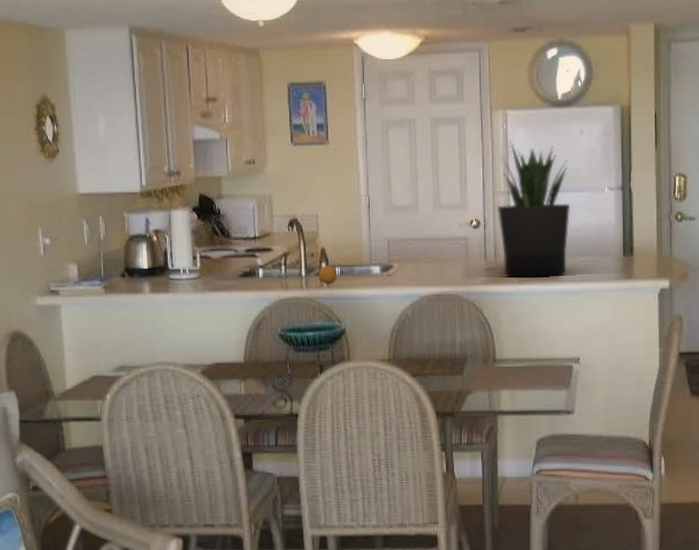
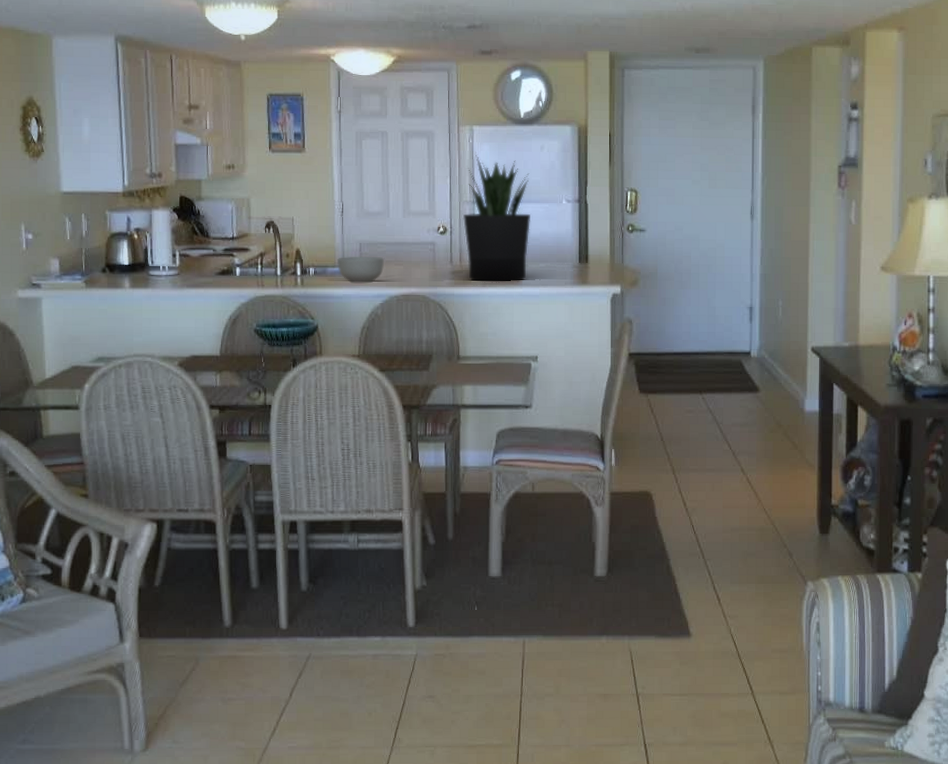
fruit: present [317,264,338,285] -> none [292,265,311,284]
bowl: none [363,253,415,283] -> present [336,256,385,284]

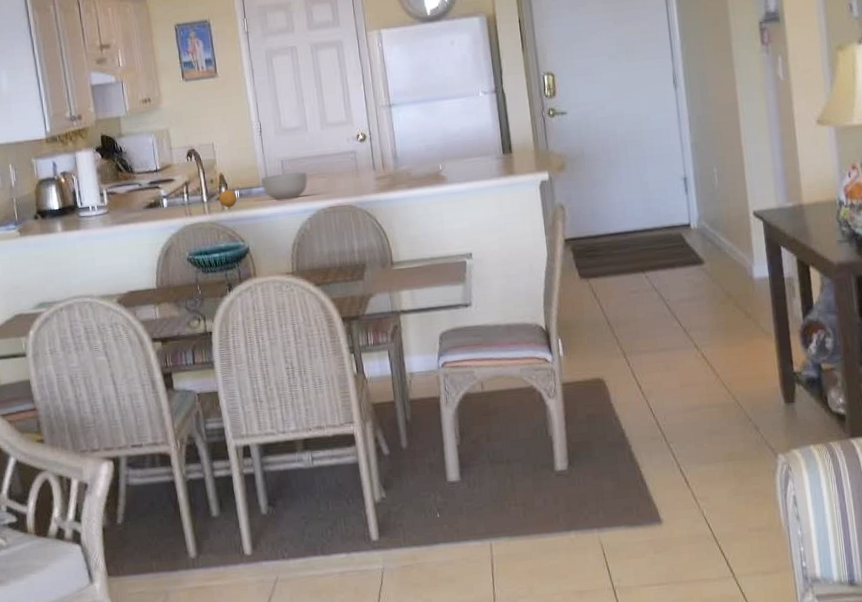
fruit: none [292,265,311,284] -> present [218,189,237,208]
planter: present [462,152,530,283] -> none [379,55,452,185]

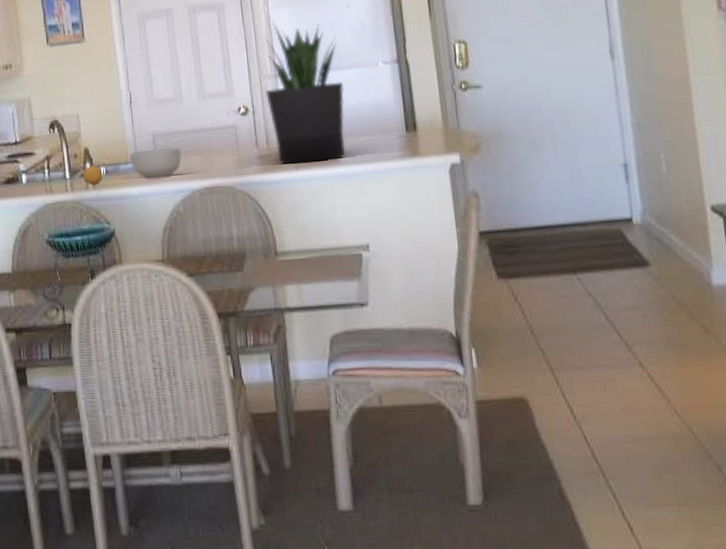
planter: none [379,55,452,185] -> present [264,20,346,166]

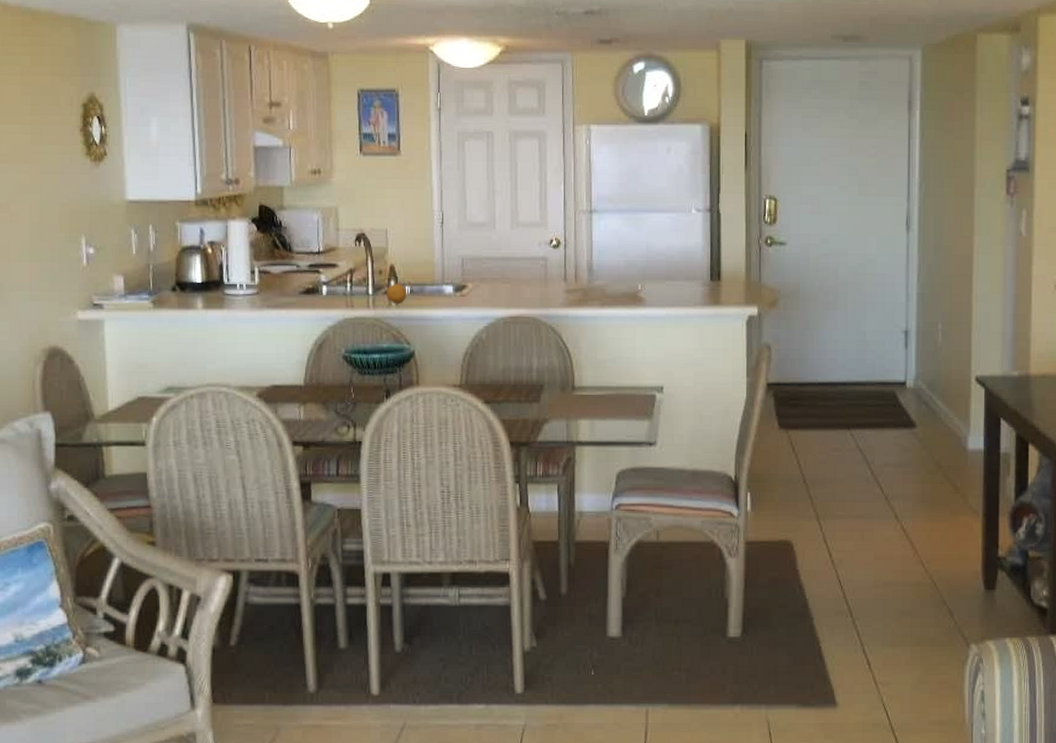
bowl: present [129,147,182,180] -> none [435,273,490,304]
planter: present [264,20,346,166] -> none [578,155,655,303]

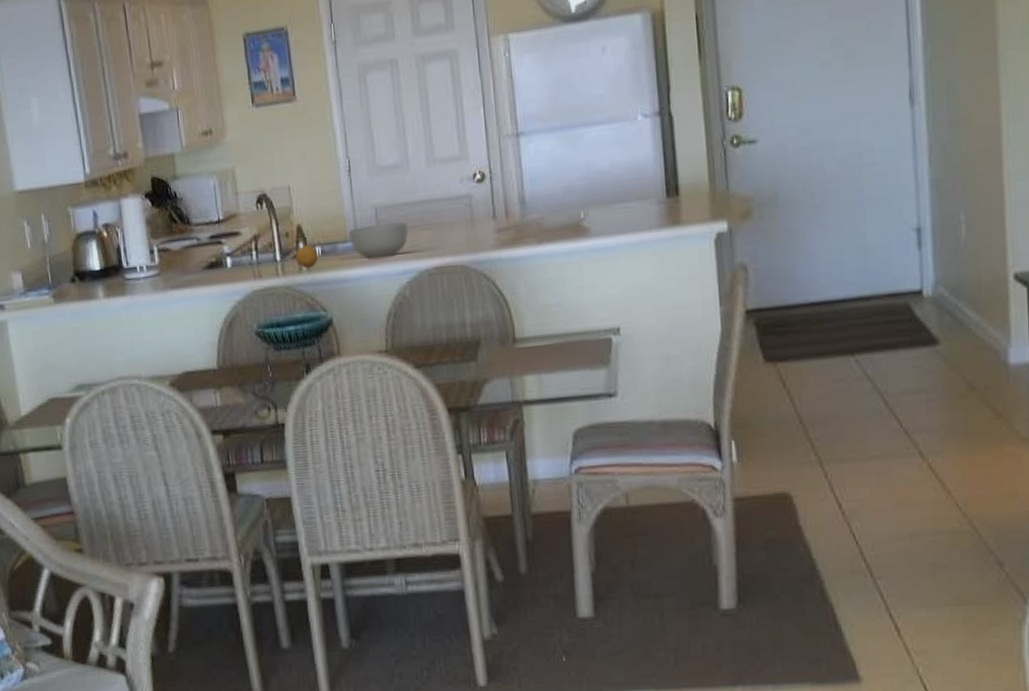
bowl: none [435,273,490,304] -> present [348,222,409,261]

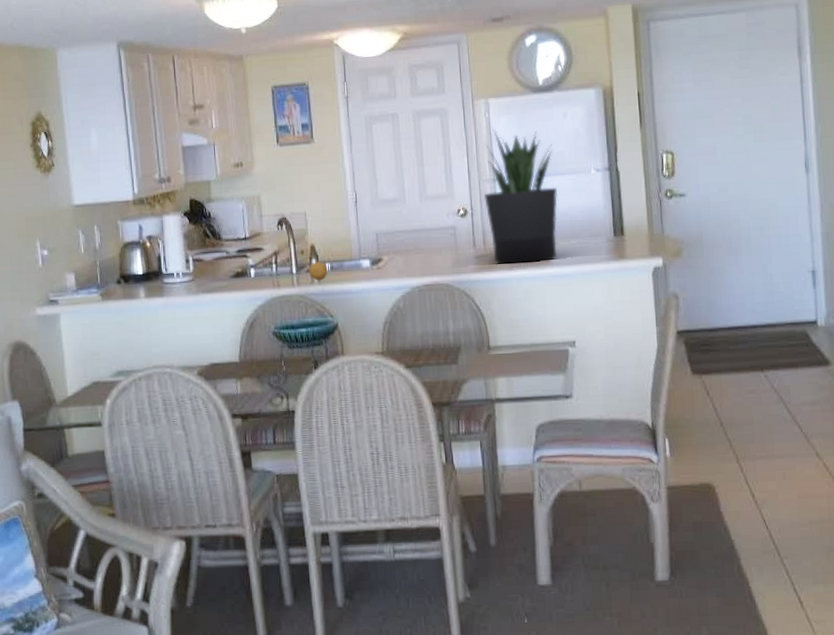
bowl: present [348,222,409,261] -> none [353,246,404,277]
planter: none [504,68,597,239] -> present [483,126,558,266]

